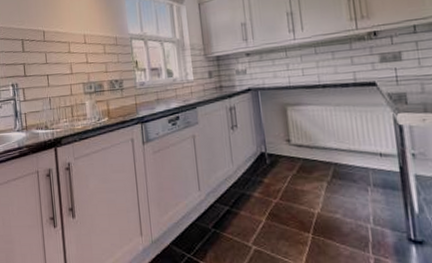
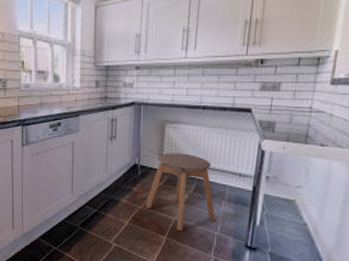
stool: none [280,136,365,225] -> present [145,153,216,231]

